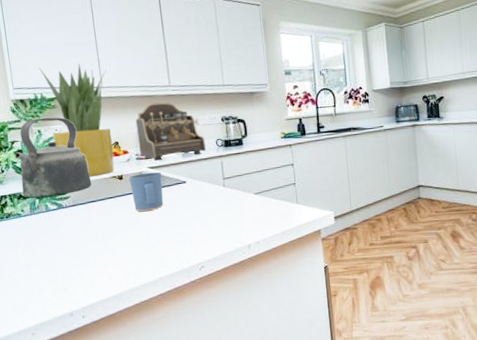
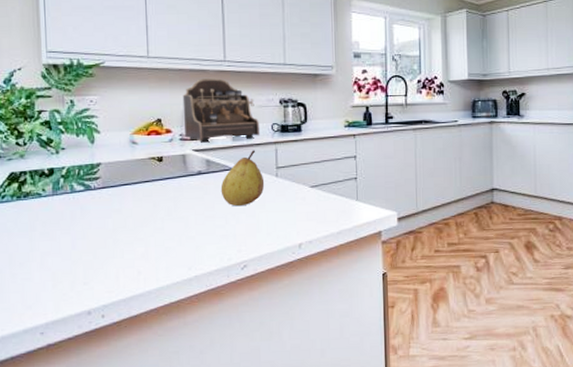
kettle: present [14,117,92,199] -> none [40,86,127,178]
planter: present [39,64,115,177] -> none [78,29,155,156]
mug: present [129,171,164,212] -> none [169,155,208,200]
fruit: none [175,164,214,215] -> present [220,150,265,207]

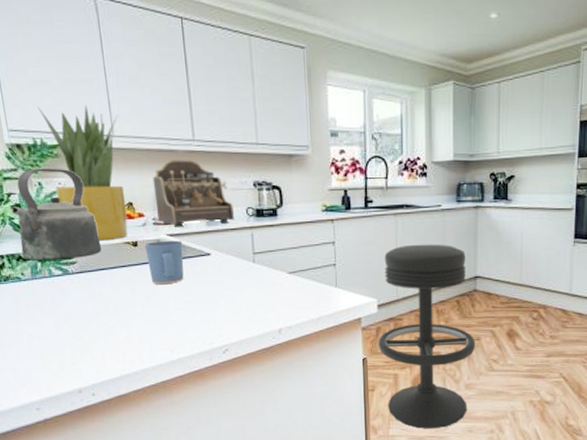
kettle: none [40,86,127,178] -> present [11,168,102,262]
planter: none [78,29,155,156] -> present [37,106,128,241]
mug: none [169,155,208,200] -> present [144,240,184,285]
fruit: present [220,150,265,207] -> none [198,235,242,292]
bar stool: none [398,157,495,348] -> present [378,244,476,429]

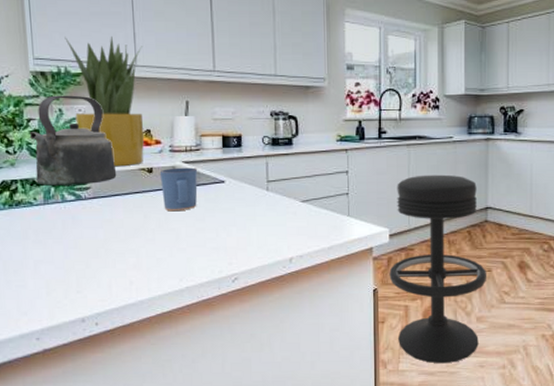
spice rack: present [152,159,235,227] -> none [172,89,251,155]

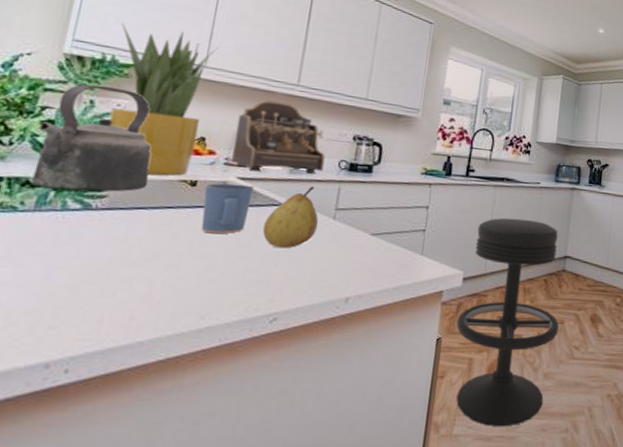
spice rack: none [172,89,251,155] -> present [230,100,325,174]
fruit: none [211,163,255,220] -> present [262,186,319,248]

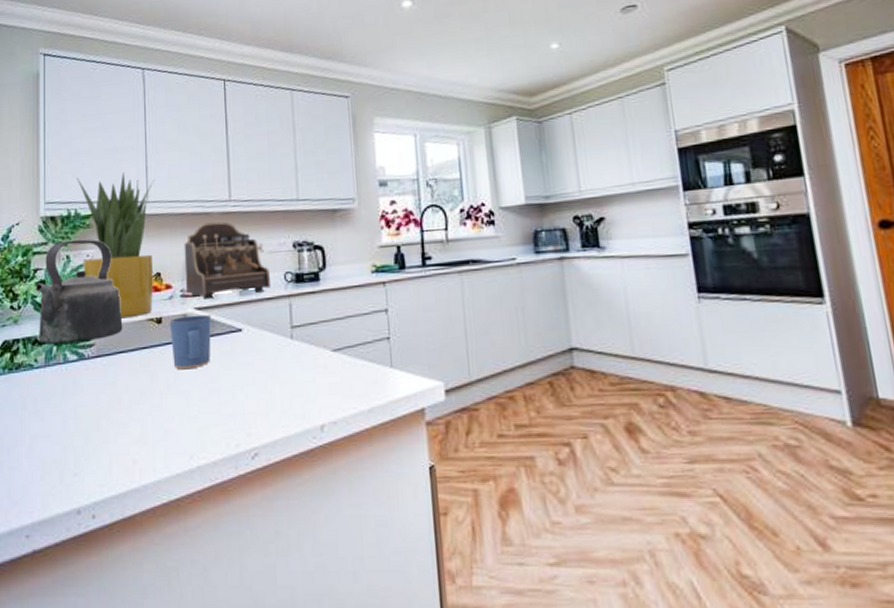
fruit: present [262,186,319,248] -> none [226,306,278,377]
bar stool: present [456,217,560,427] -> none [448,307,584,577]

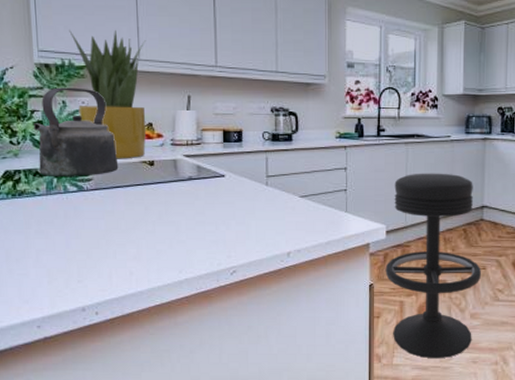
mug: present [169,314,212,370] -> none [161,161,199,204]
spice rack: present [184,221,272,299] -> none [174,84,251,149]
bar stool: none [448,307,584,577] -> present [385,173,482,359]

